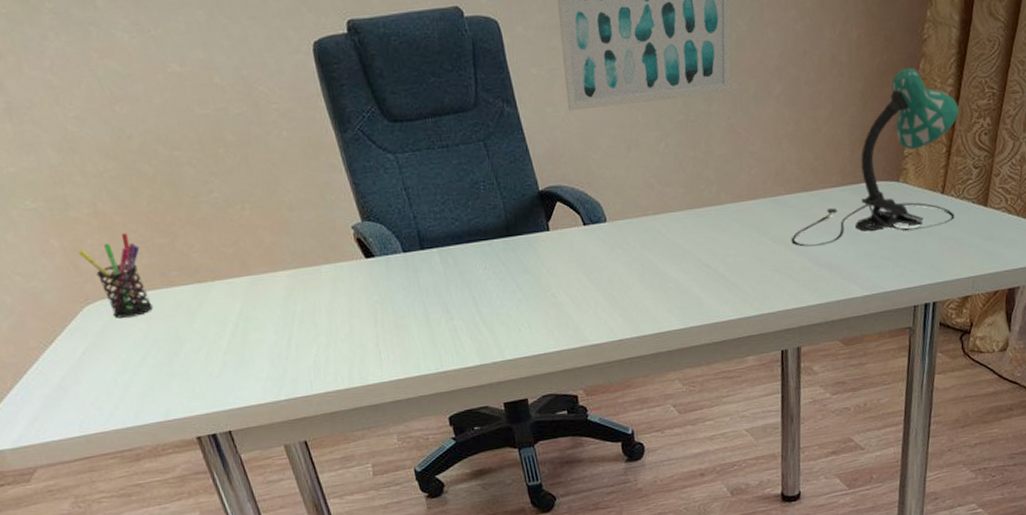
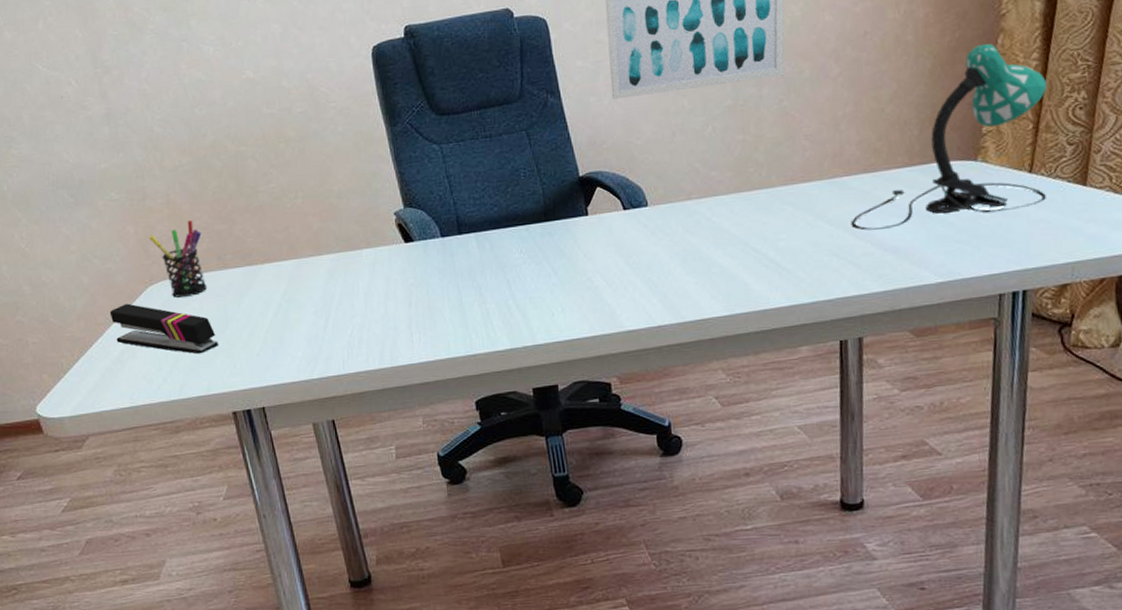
stapler: none [42,325,173,379] -> present [109,303,218,355]

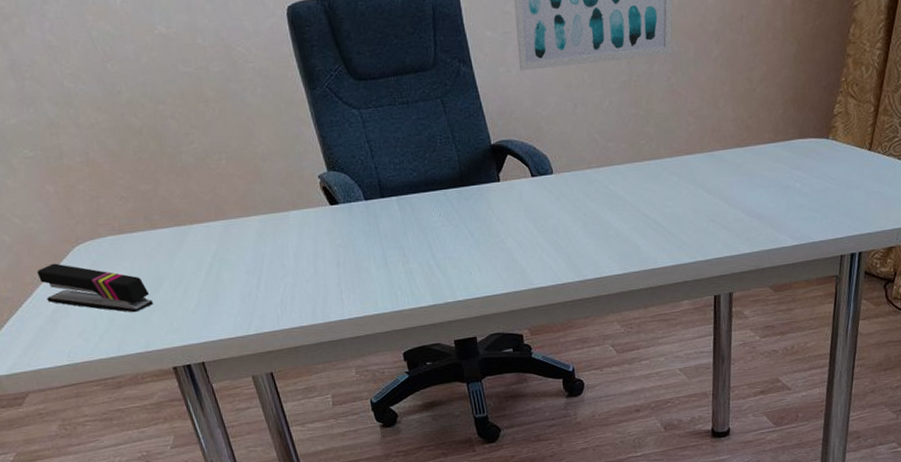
pen holder: present [149,220,207,298] -> none [71,180,136,258]
desk lamp: present [851,43,1047,231] -> none [725,32,887,199]

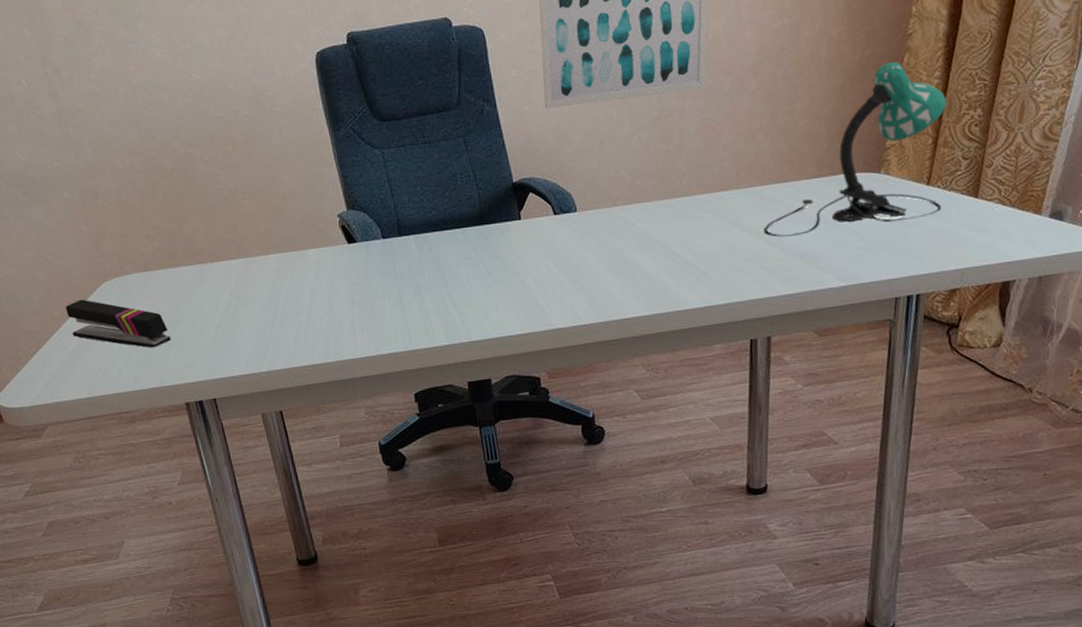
desk lamp: none [725,32,887,199] -> present [763,61,947,237]

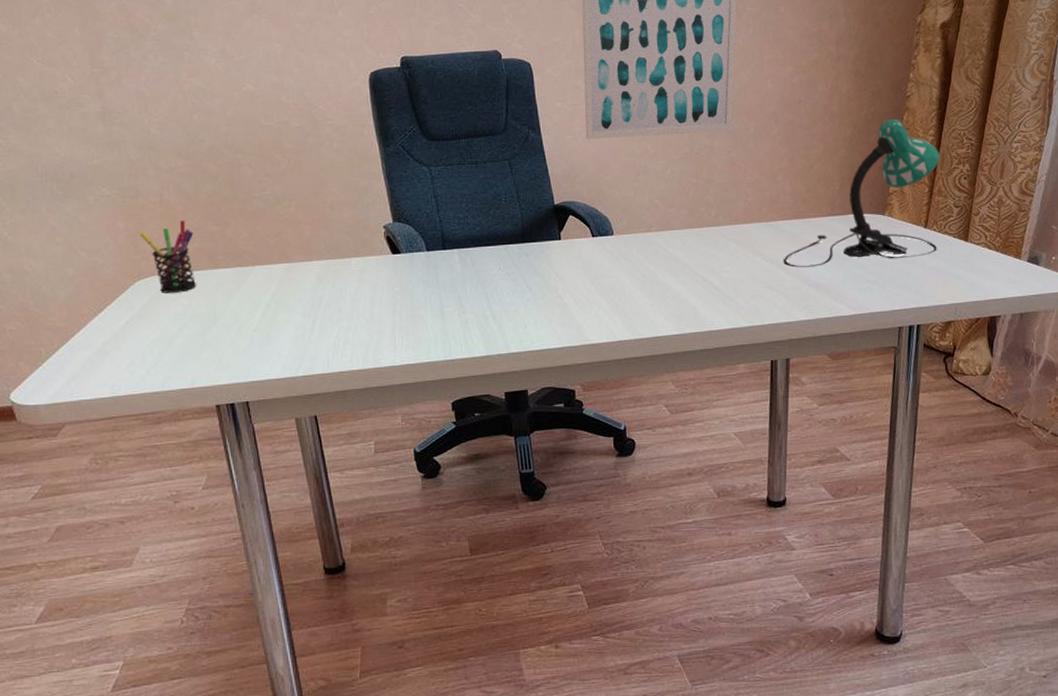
stapler: present [65,299,171,348] -> none [94,296,205,349]
pen holder: none [102,219,159,294] -> present [140,220,196,293]

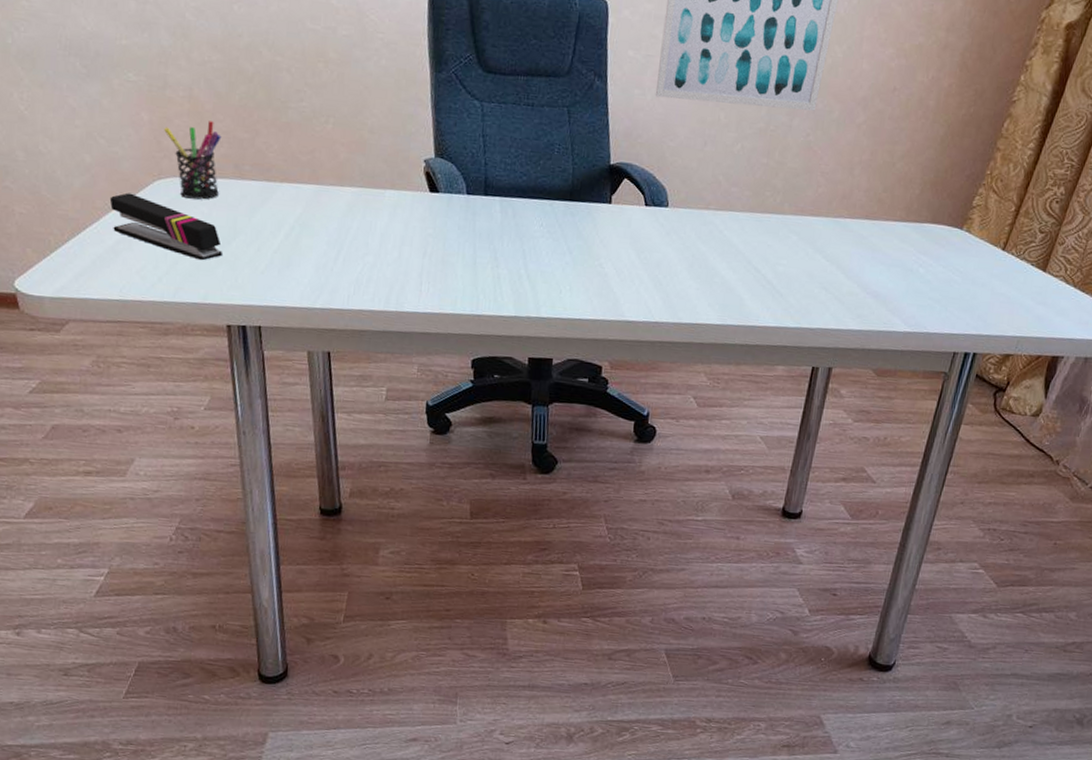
stapler: none [94,296,205,349] -> present [109,192,222,261]
desk lamp: present [783,118,940,268] -> none [844,123,1035,280]

